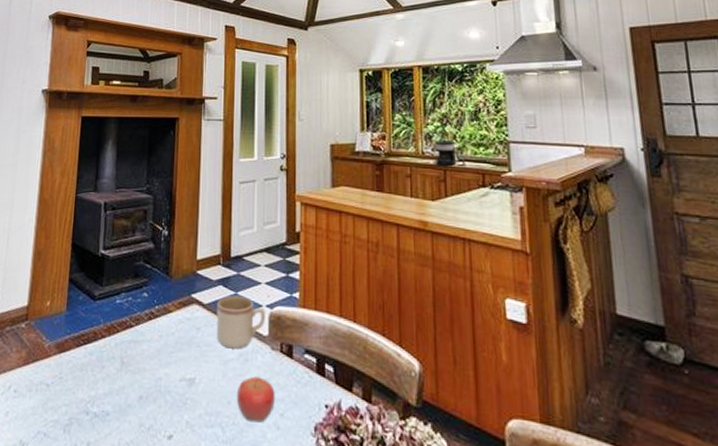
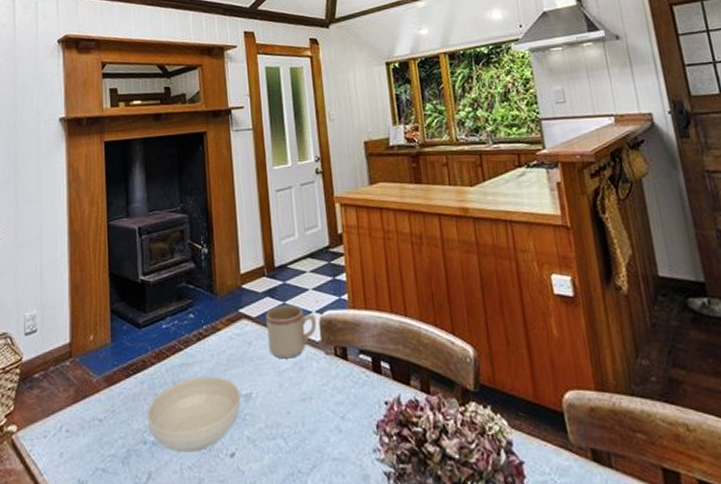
bowl: none [92,355,184,429] -> present [147,376,241,453]
fruit: present [236,376,275,423] -> none [294,383,335,429]
coffee maker: present [433,141,465,167] -> none [468,124,500,152]

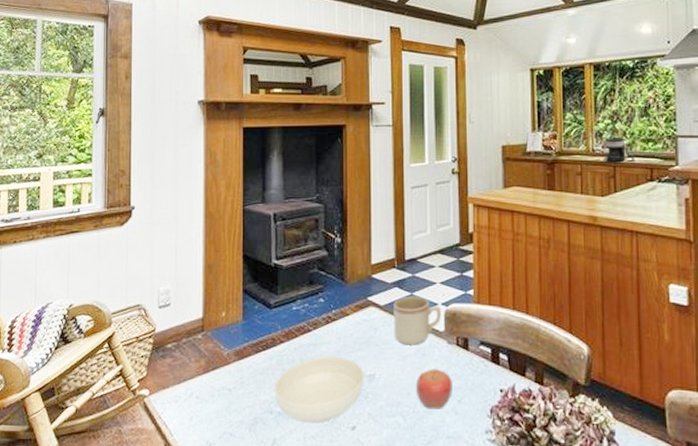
fruit: none [294,383,335,429] -> present [415,368,452,409]
coffee maker: none [468,124,500,152] -> present [603,138,634,163]

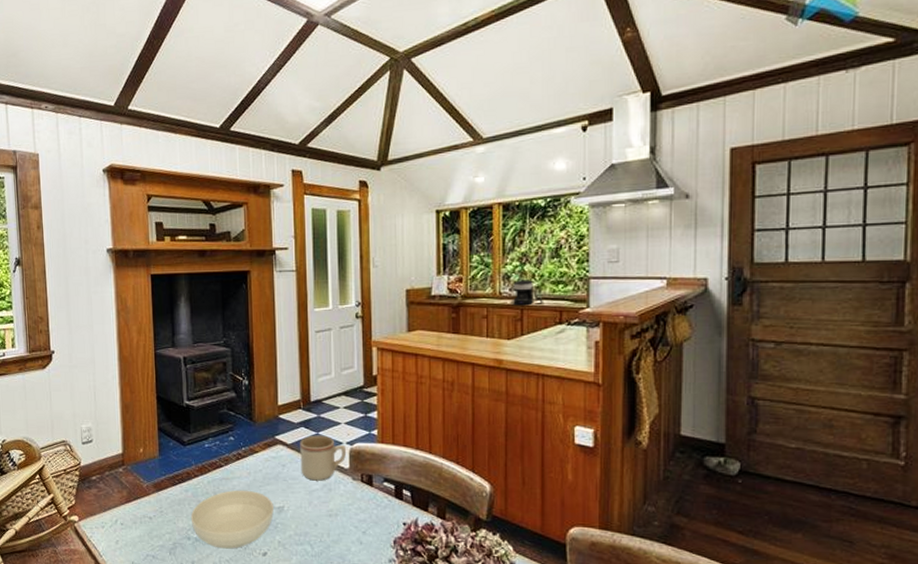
fruit: present [415,368,452,409] -> none [322,502,357,540]

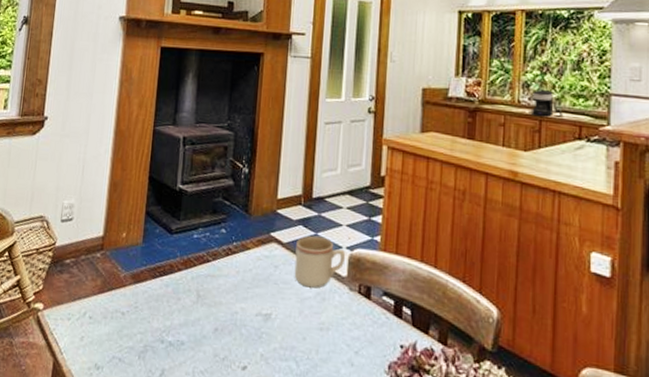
bowl: present [190,490,274,549] -> none [167,289,260,359]

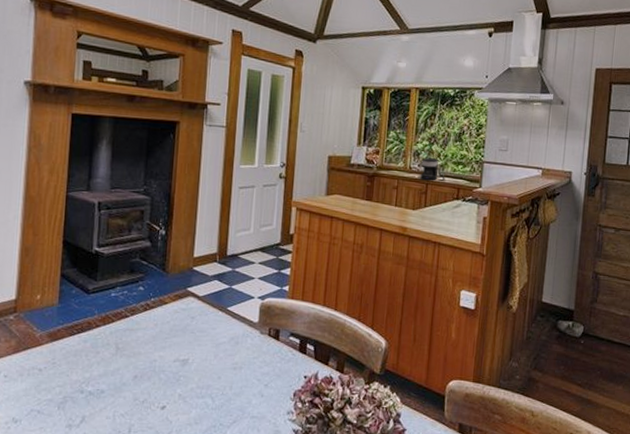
mug: present [294,235,345,288] -> none [210,288,257,334]

